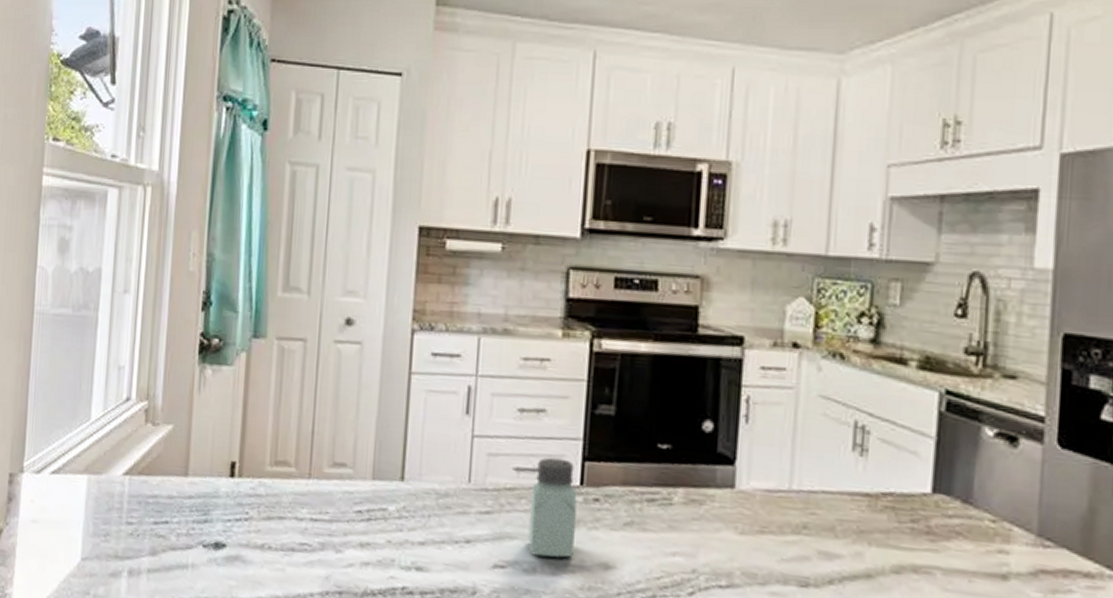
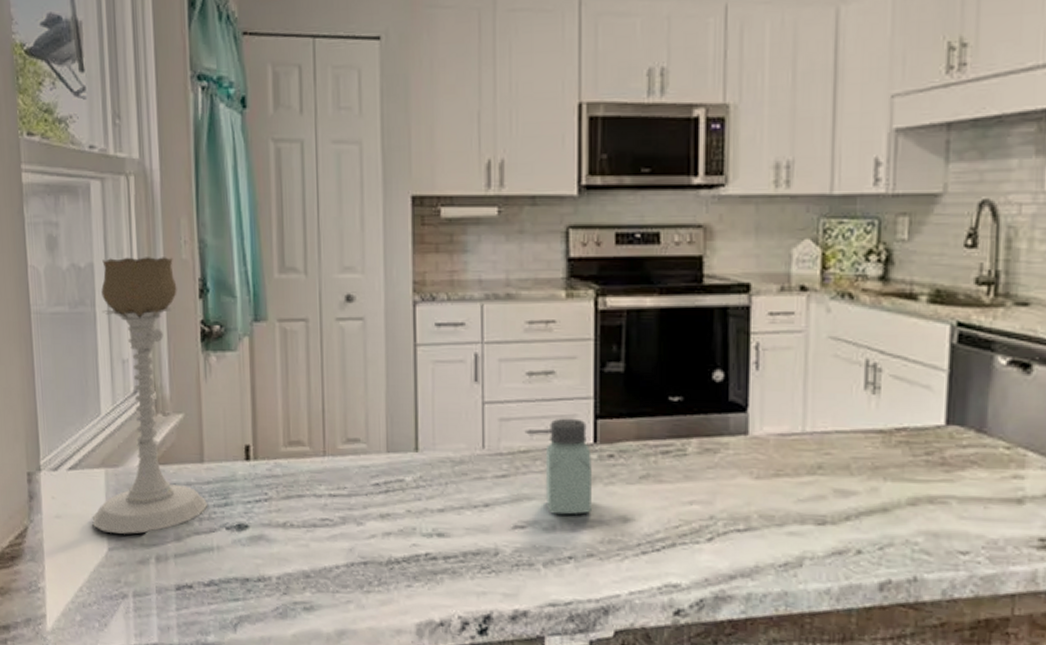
candle holder: none [68,264,187,545] -> present [92,257,207,534]

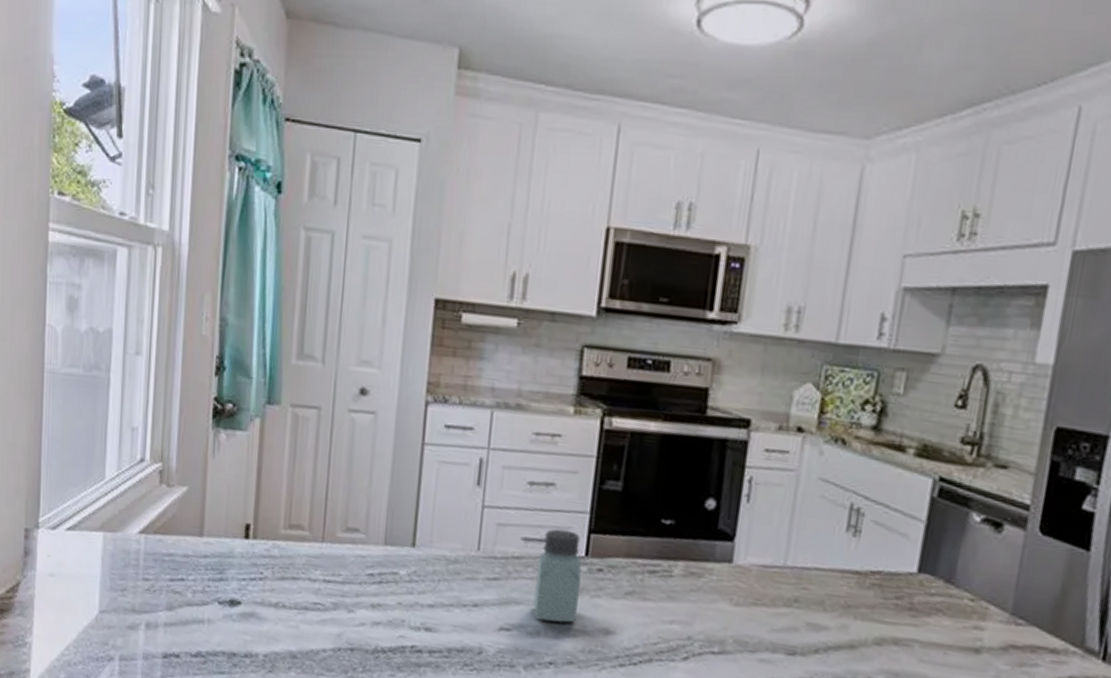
candle holder: present [92,257,207,534] -> none [85,326,202,600]

